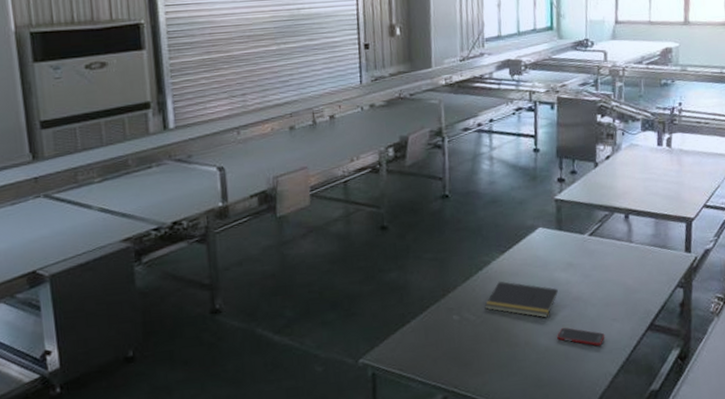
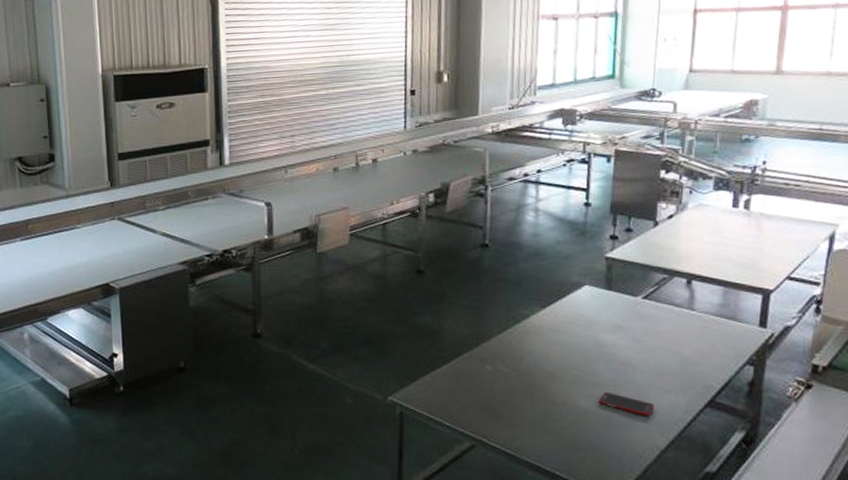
notepad: present [484,281,558,318] -> none [520,336,603,380]

